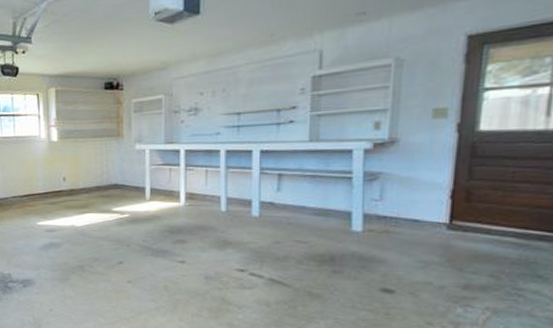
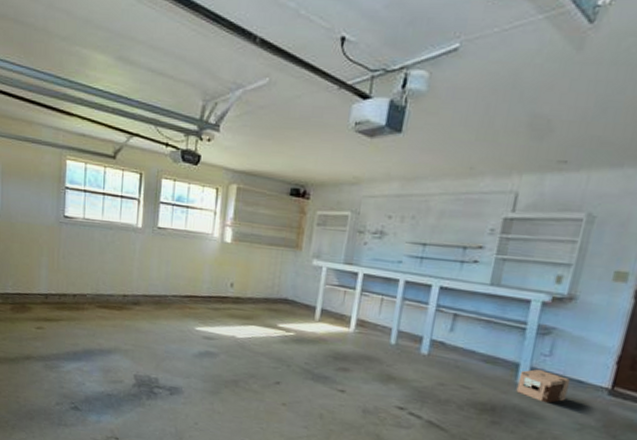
cardboard box: none [352,214,405,246] -> present [516,369,570,403]

